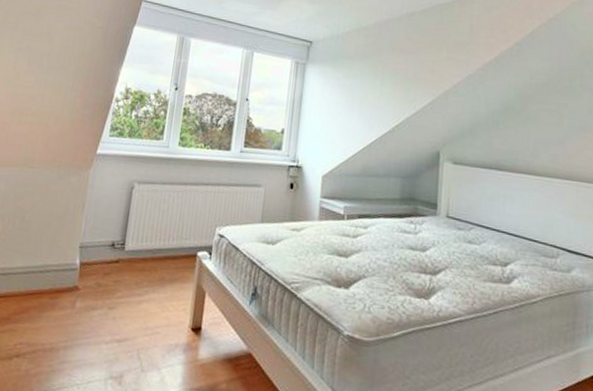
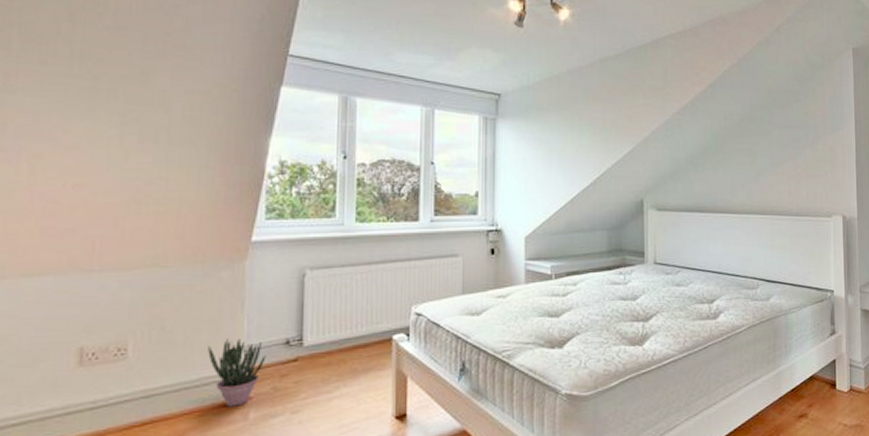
potted plant: none [52,234,95,295] -> present [208,338,266,407]

